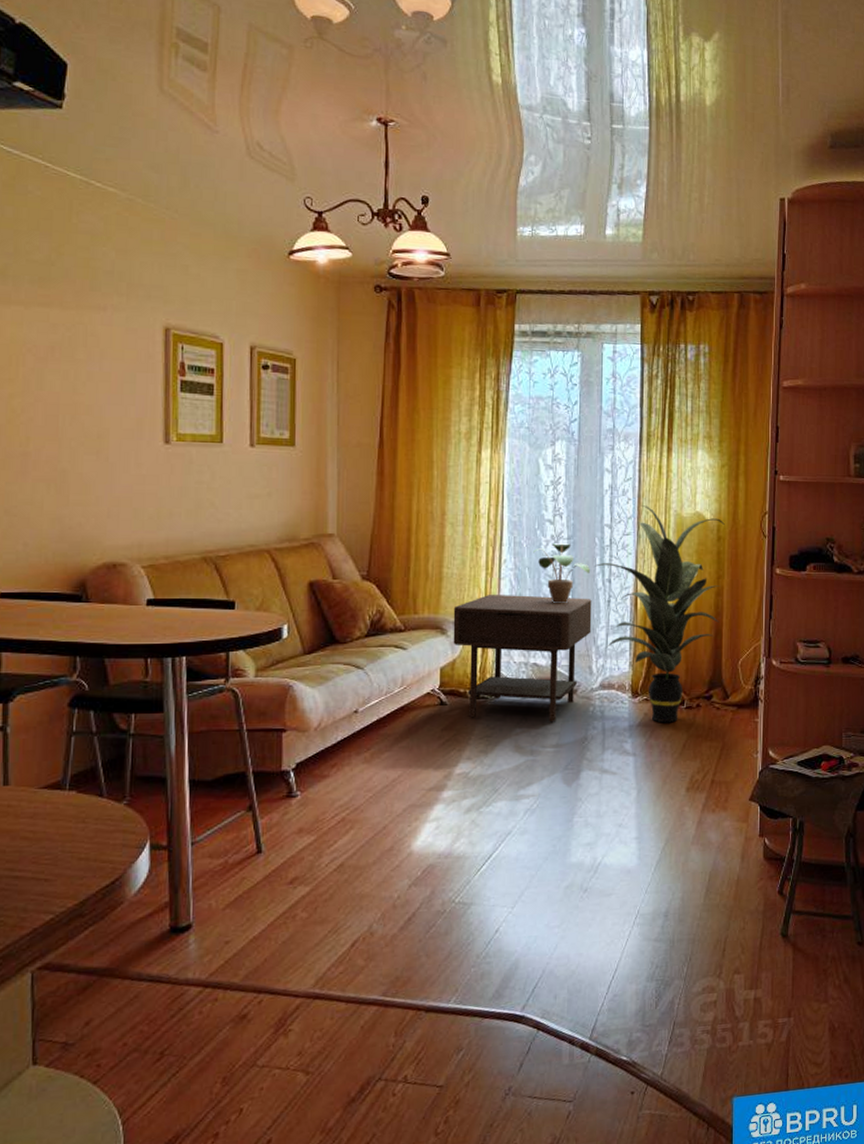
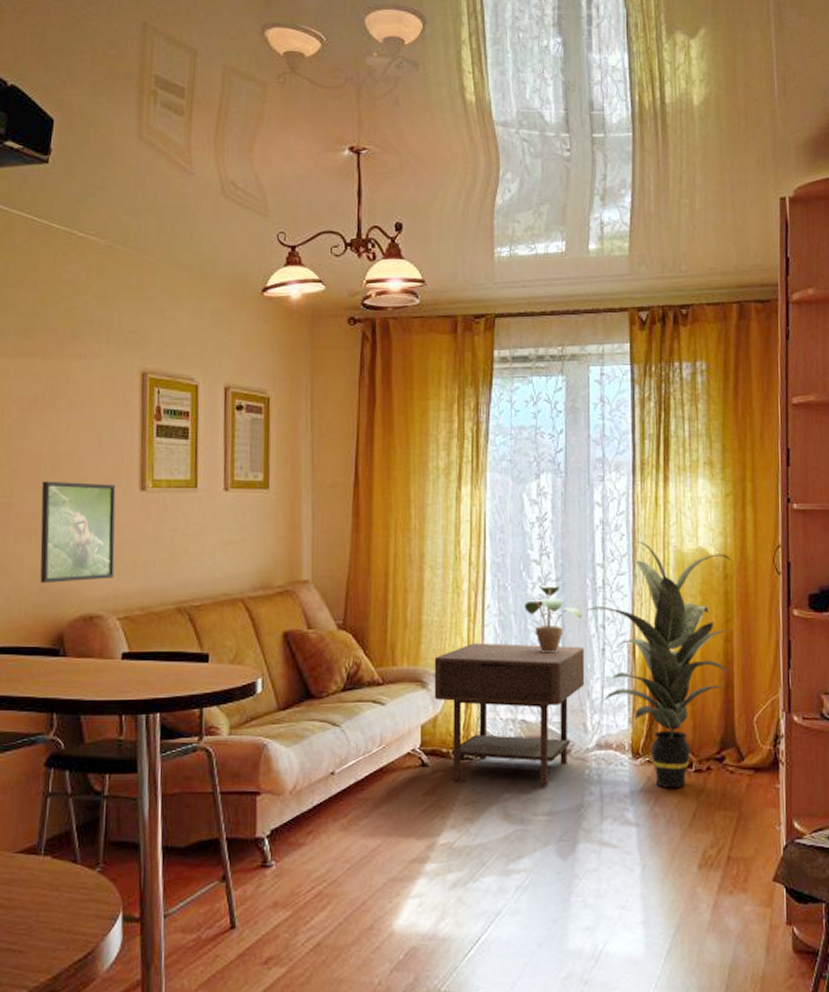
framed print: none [60,430,139,531] -> present [40,481,116,583]

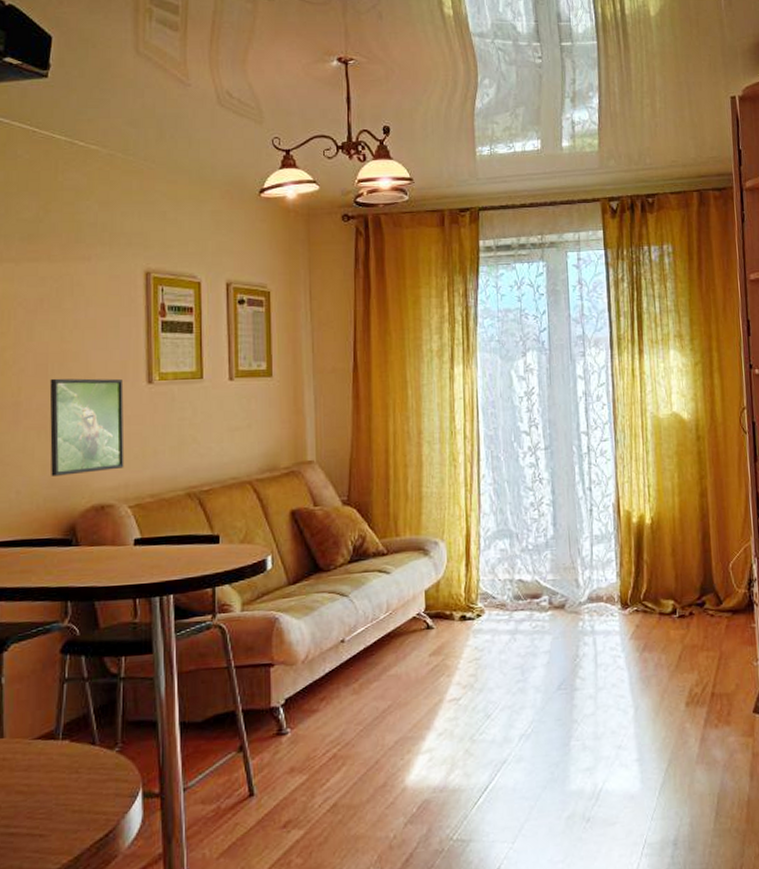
side table: present [434,642,585,787] -> none [435,508,575,641]
potted plant: present [519,584,581,653] -> none [511,453,569,517]
indoor plant: present [587,541,732,789] -> none [574,410,706,635]

